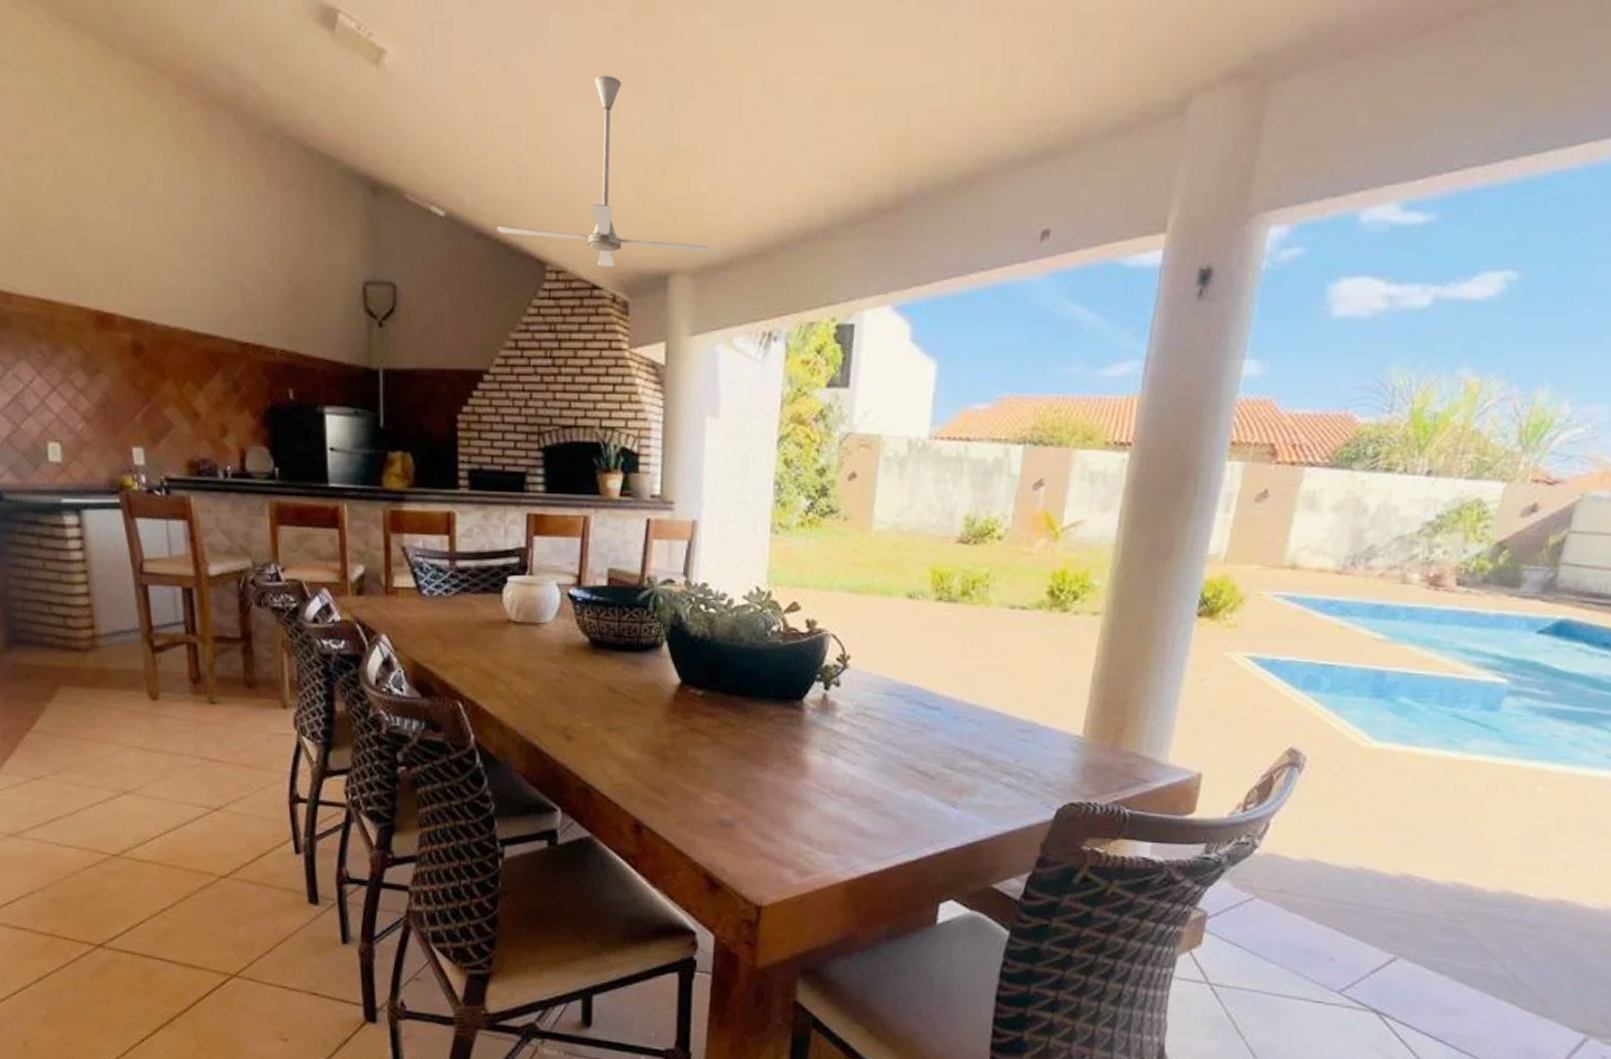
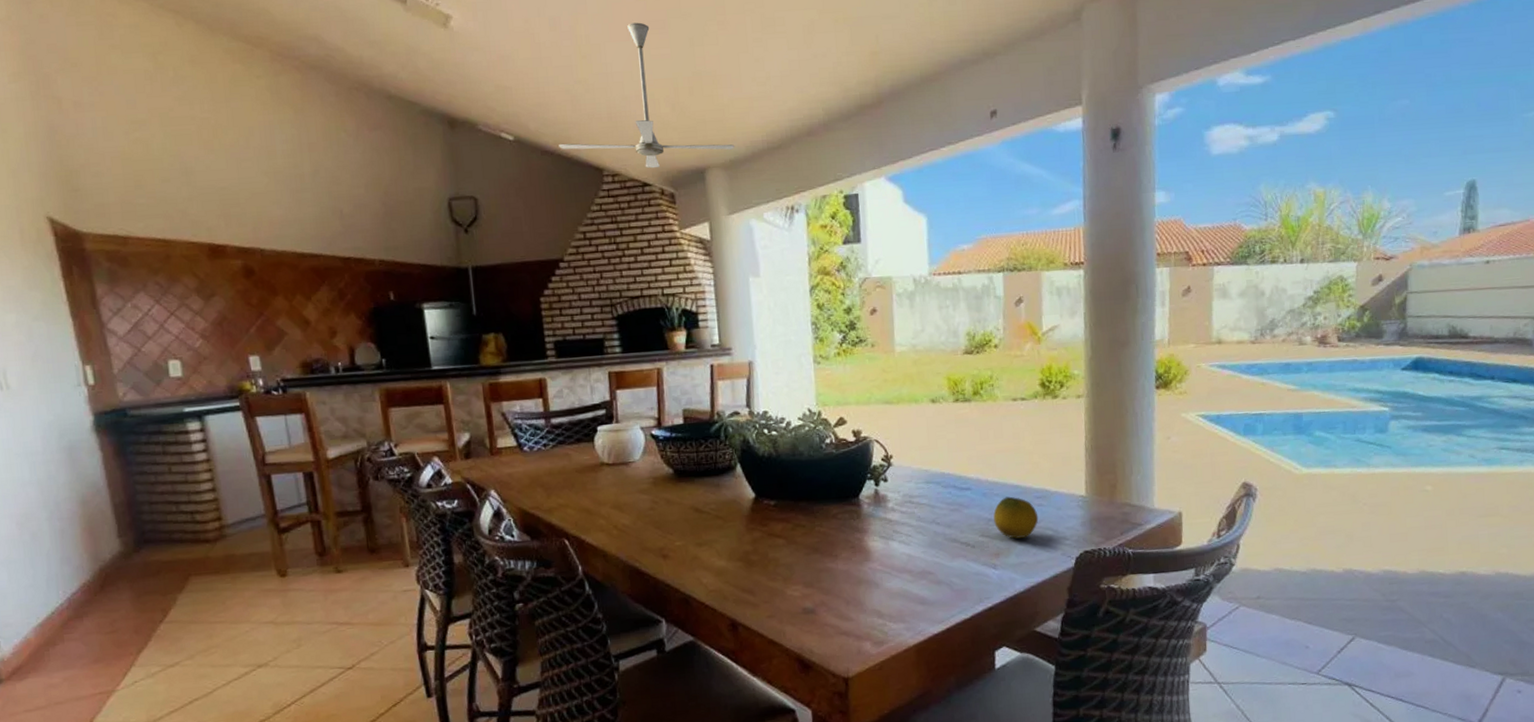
fruit: none [963,724,1019,777] -> present [993,496,1039,539]

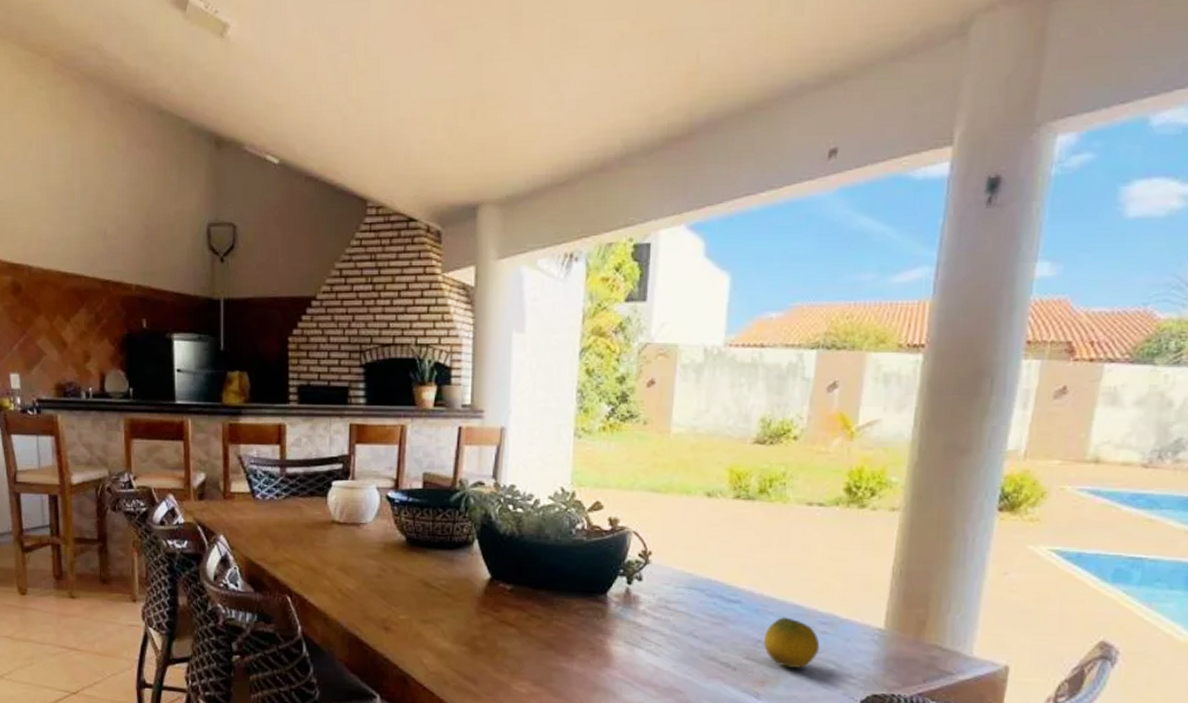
ceiling fan: present [559,22,734,169] -> none [324,33,513,202]

